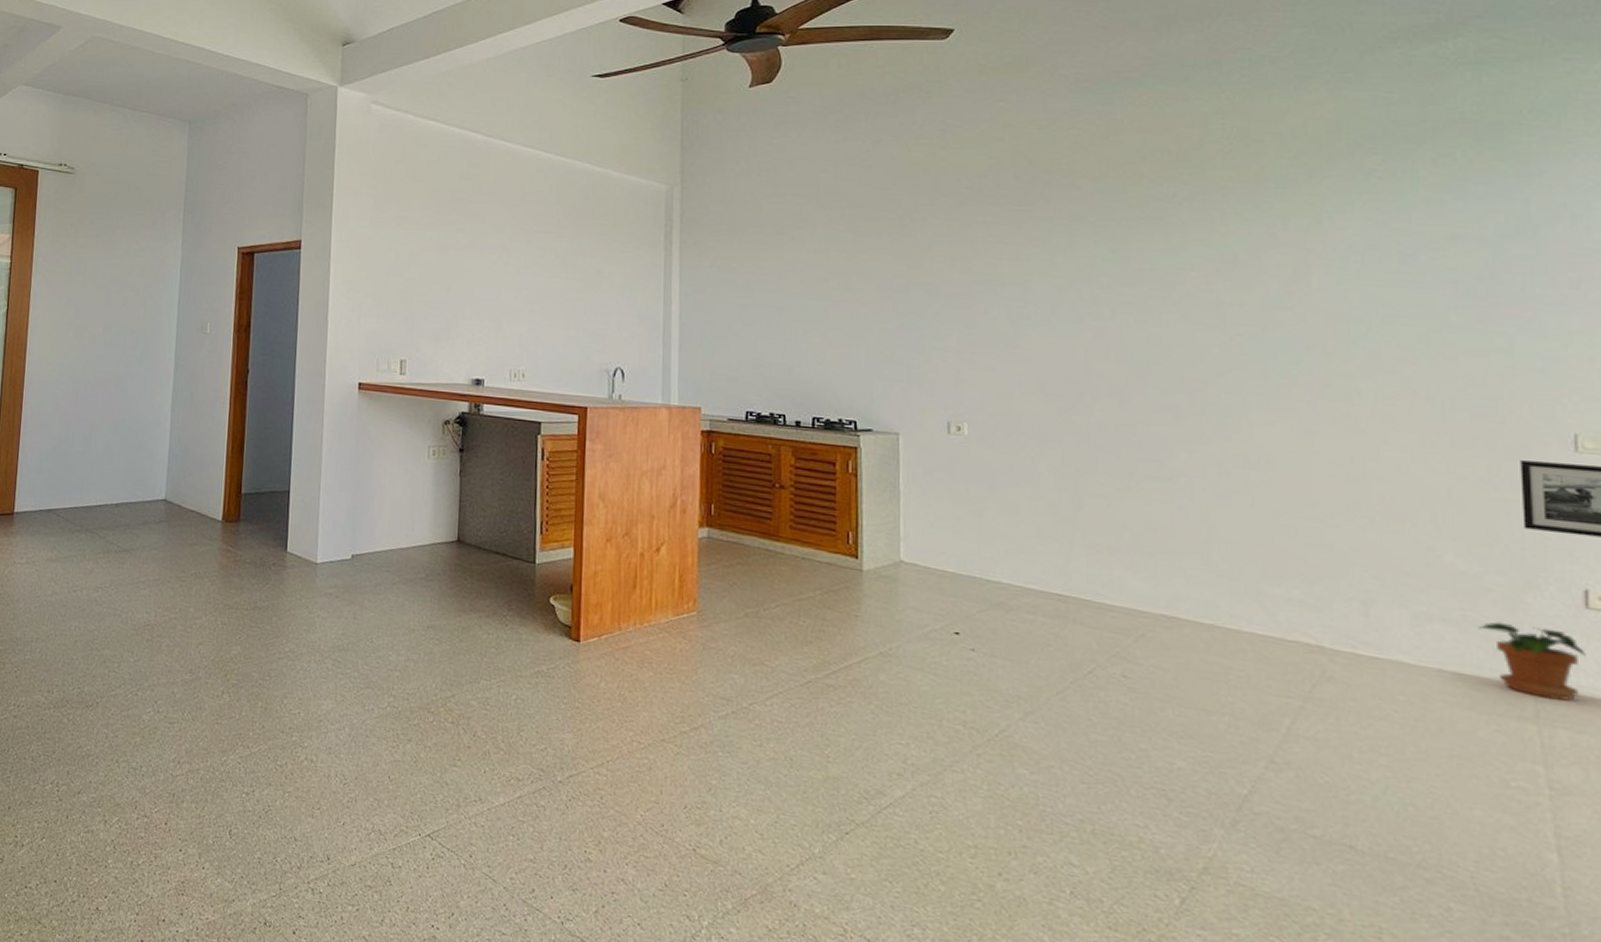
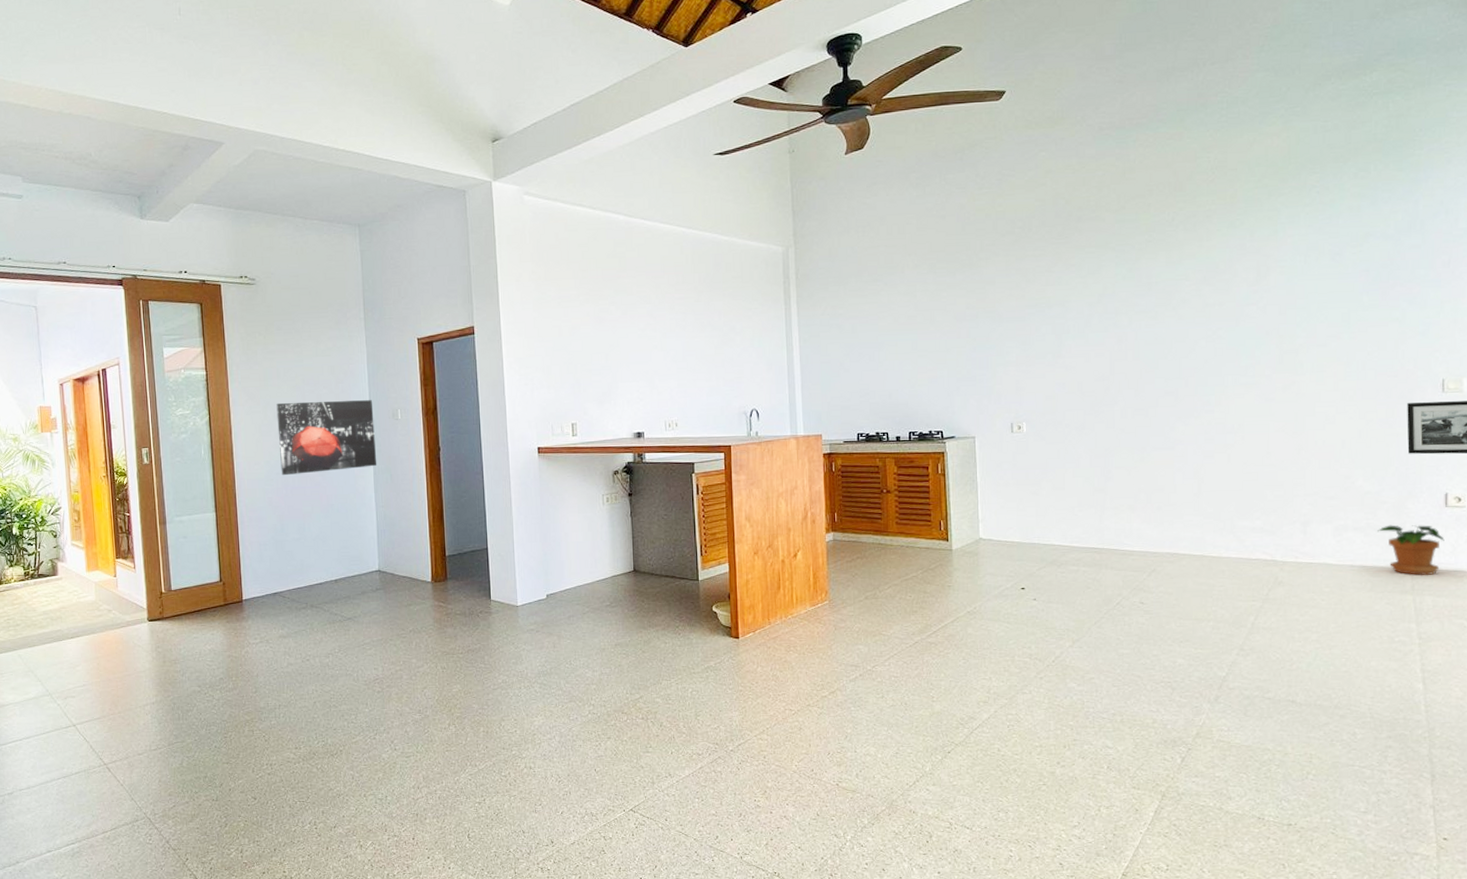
wall art: none [74,301,181,383] -> present [276,400,377,476]

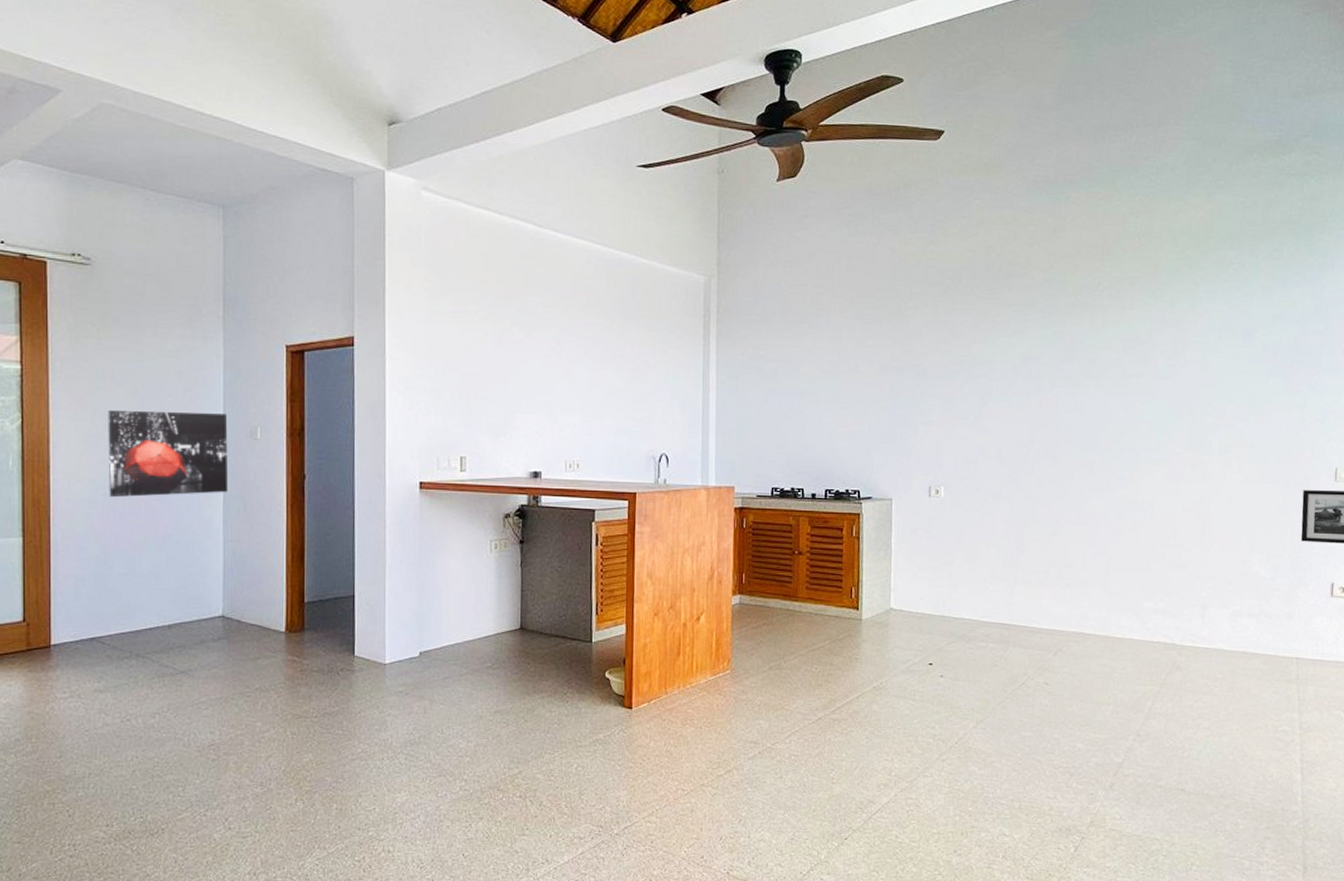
potted plant: present [1377,525,1445,575] -> none [1269,612,1329,665]

